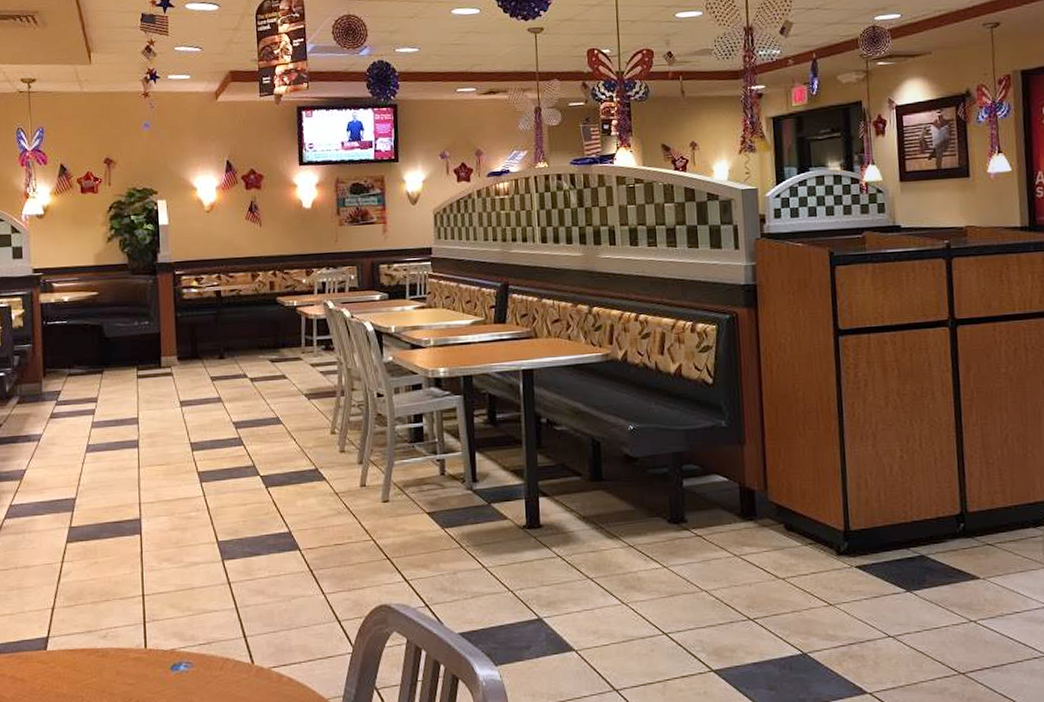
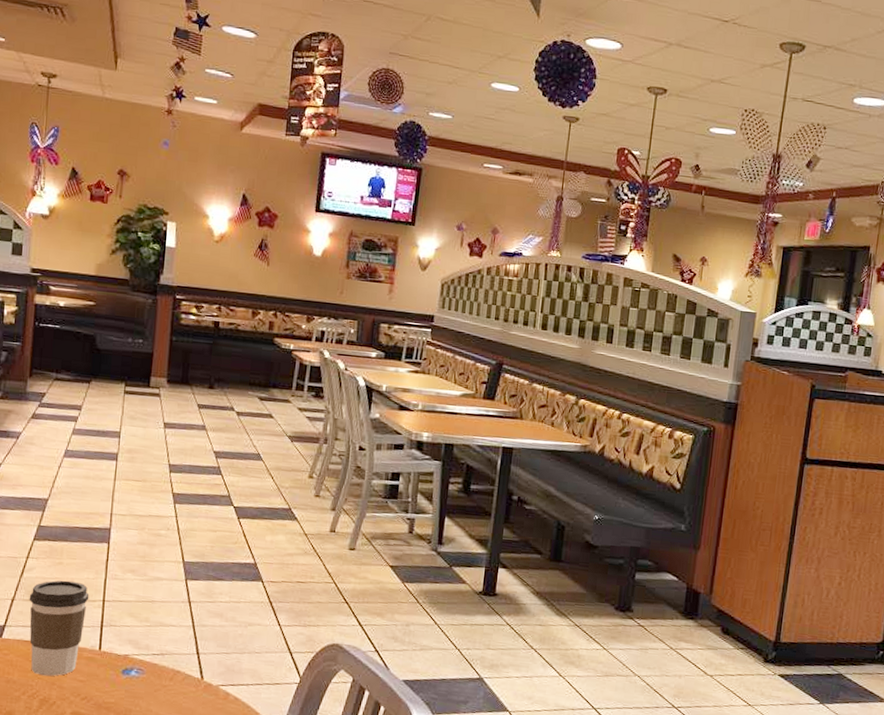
coffee cup: none [69,579,128,685] -> present [29,580,90,676]

